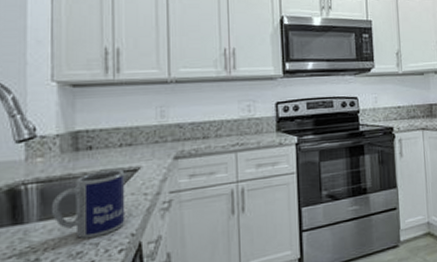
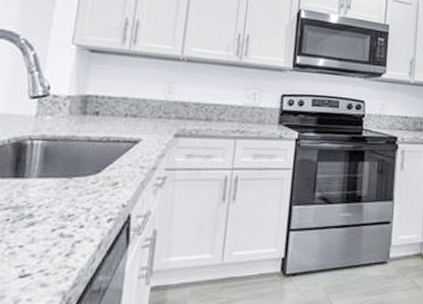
mug: present [52,169,125,239] -> none [52,137,126,203]

